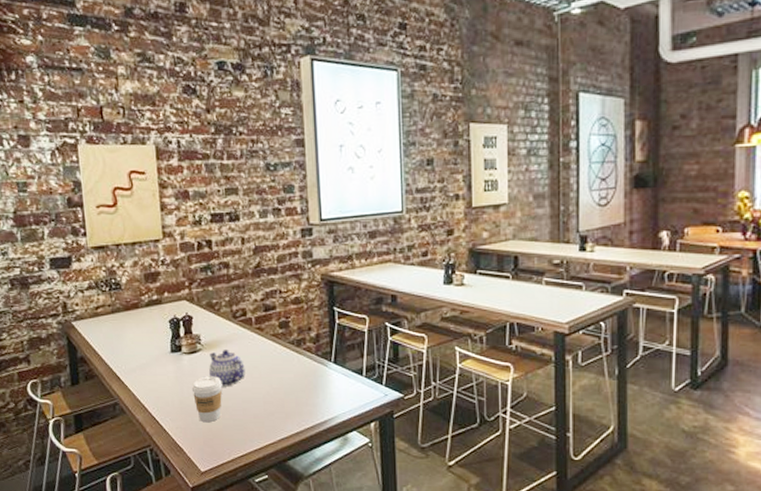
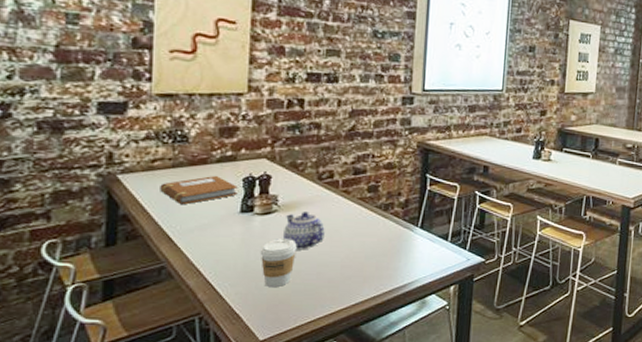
notebook: none [105,318,166,347] -> present [160,175,238,205]

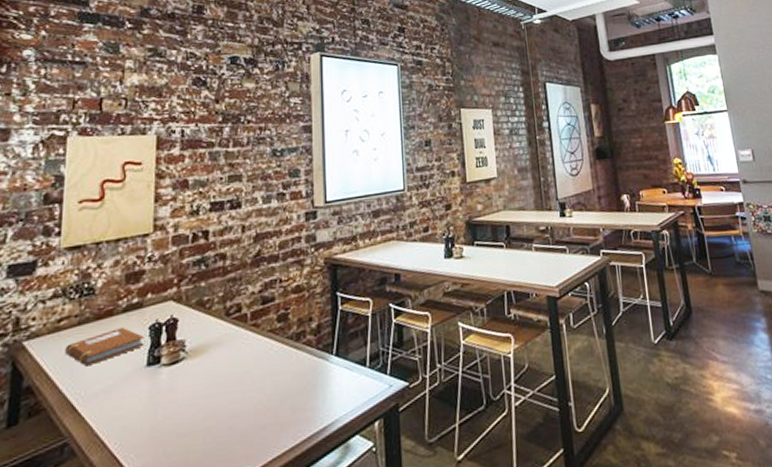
coffee cup: present [260,239,297,288] -> none [167,389,206,453]
teapot: present [283,212,325,250] -> none [192,355,235,402]

